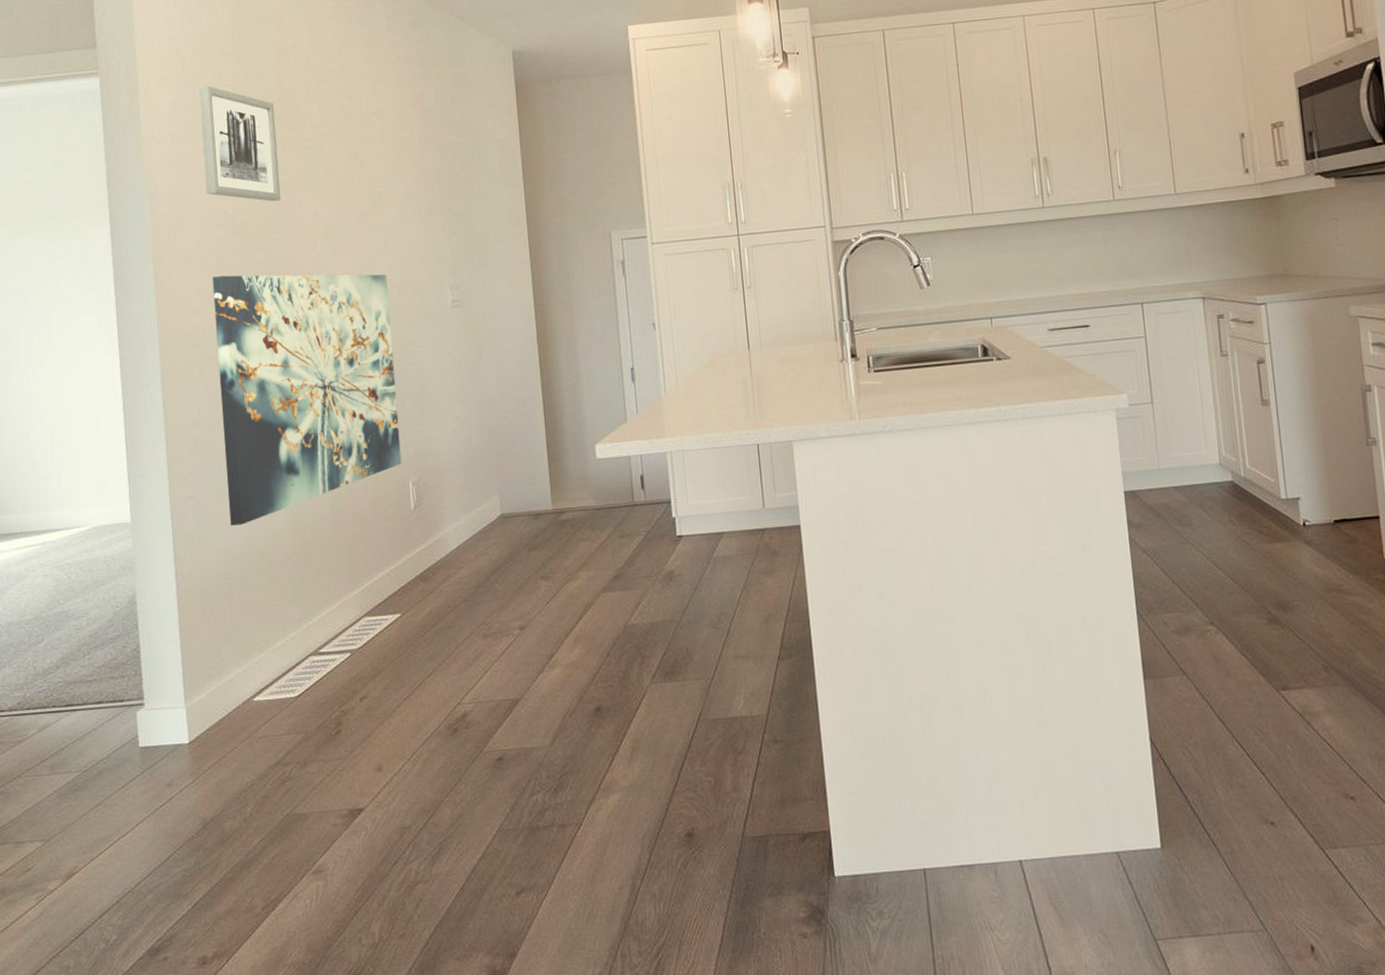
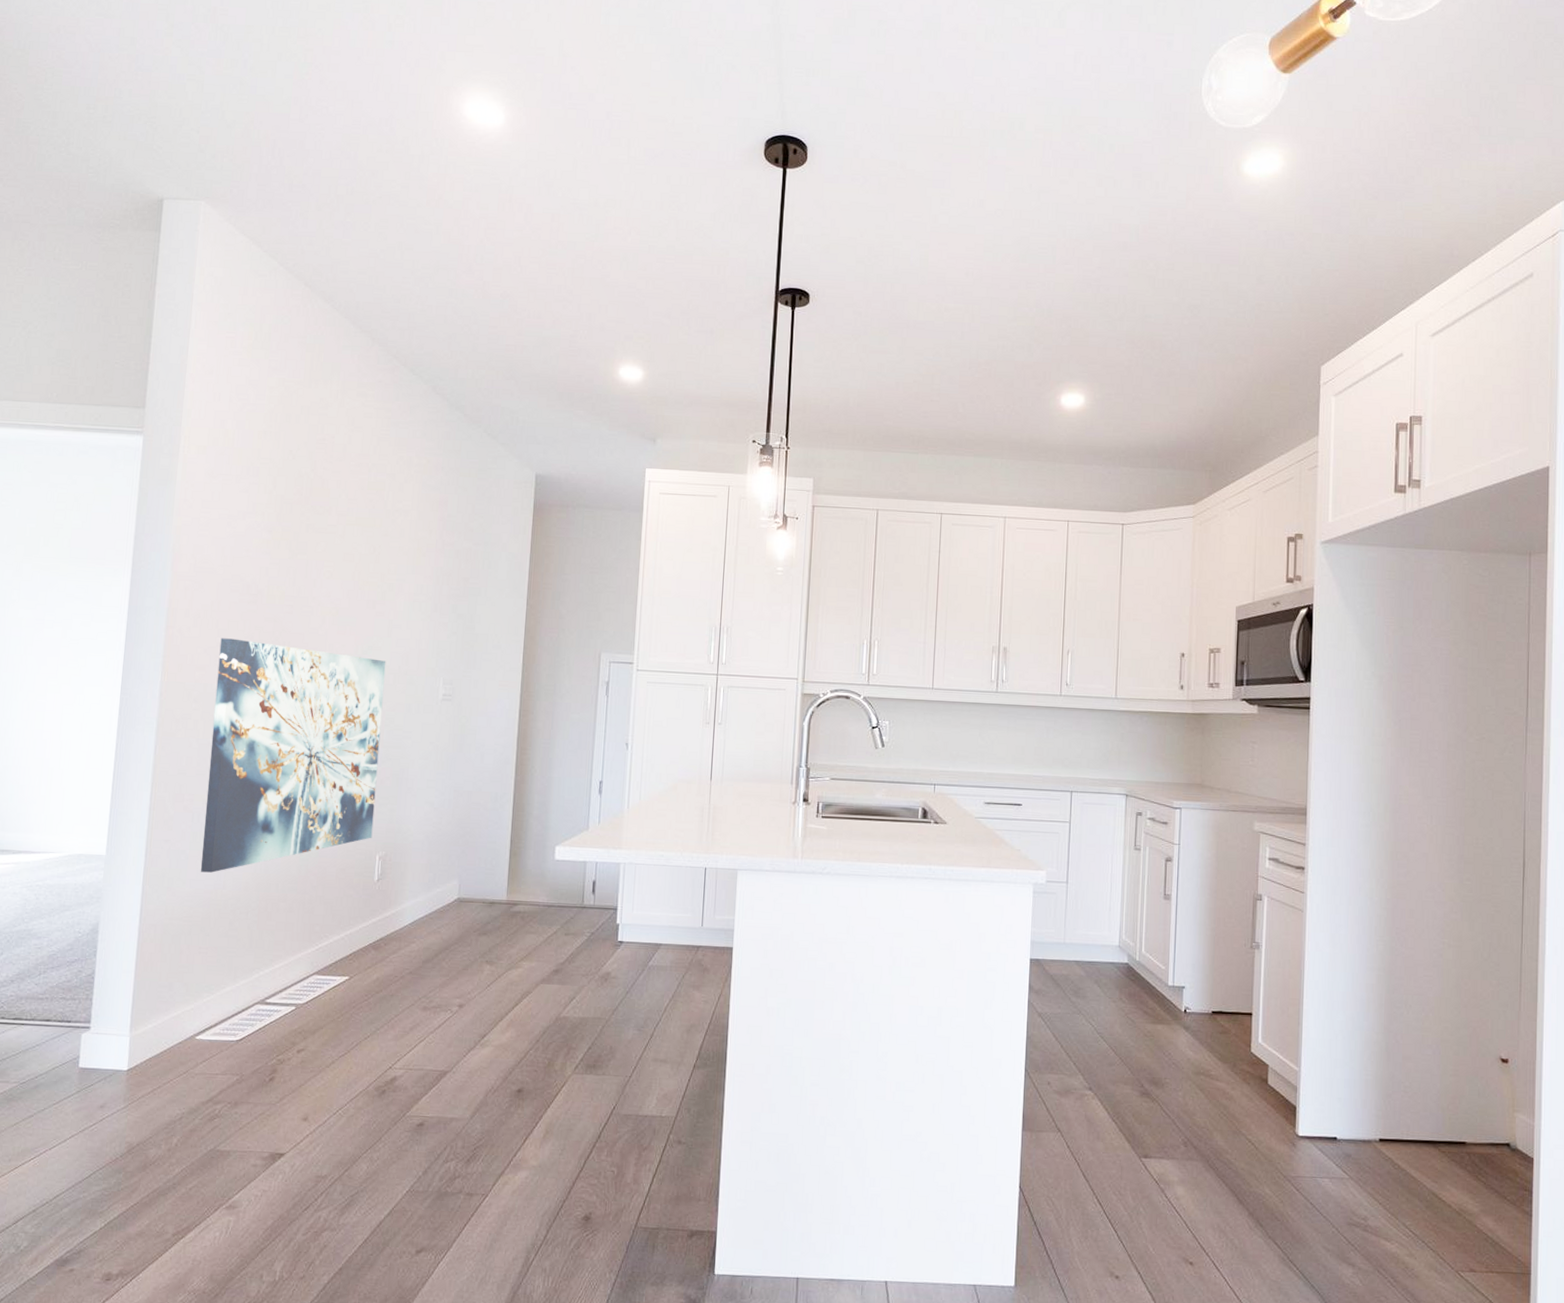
wall art: present [198,85,281,202] -> none [227,460,306,578]

